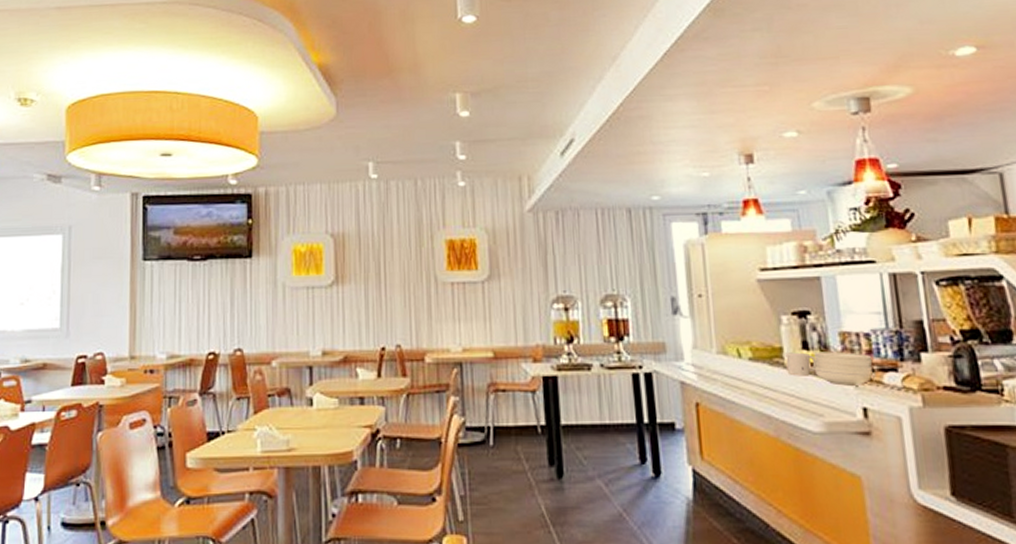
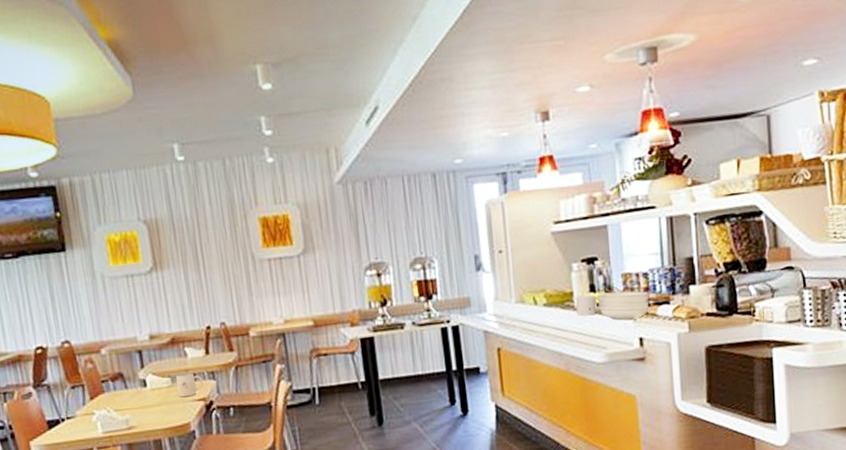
mug: none [343,396,371,422] -> present [175,372,204,398]

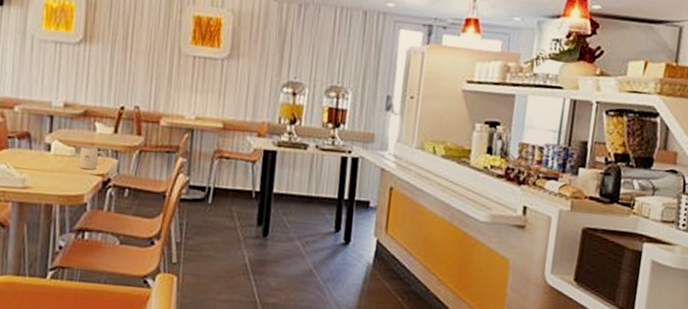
mug: present [575,295,602,317] -> none [470,154,496,176]
bowl: present [599,291,650,321] -> none [492,157,541,189]

